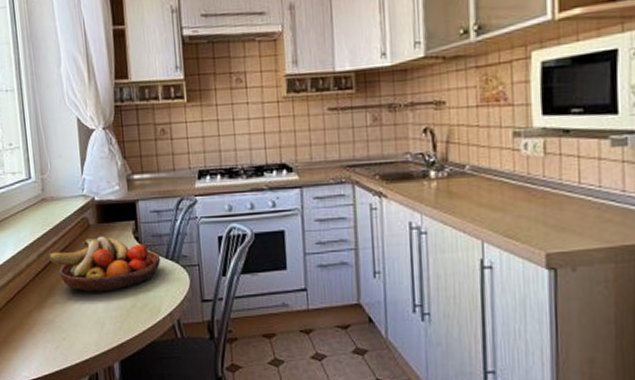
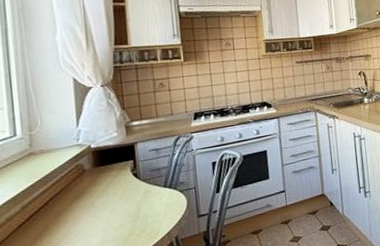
fruit bowl: present [47,235,161,293] -> none [34,177,160,232]

